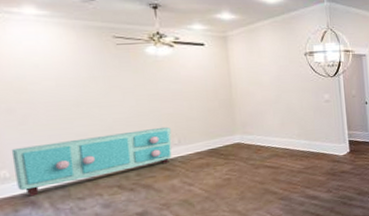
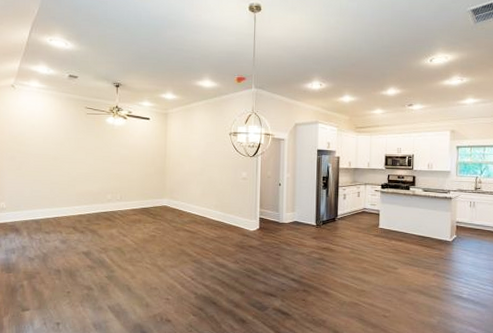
sideboard: present [11,126,172,197] -> none [9,184,116,225]

